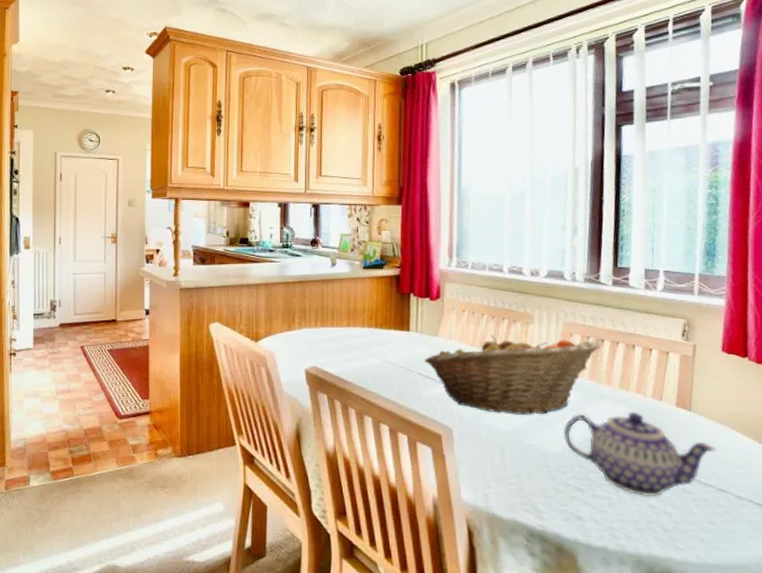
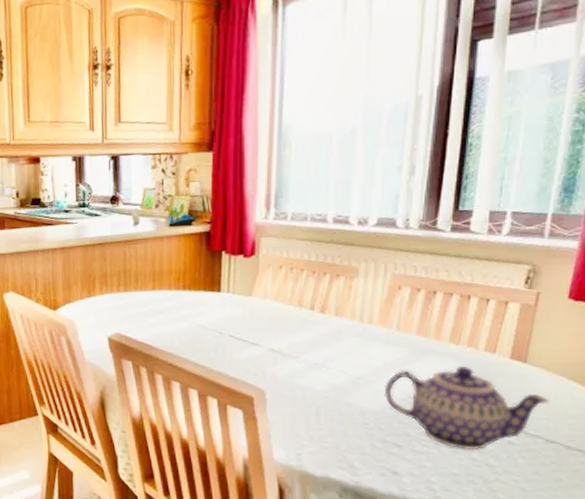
fruit basket: present [424,334,601,415] -> none [236,291,432,374]

